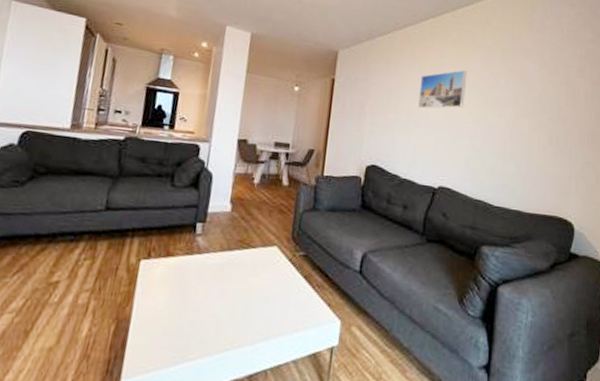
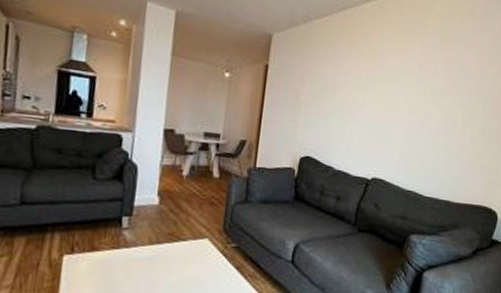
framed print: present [418,70,467,109] -> none [355,58,407,99]

